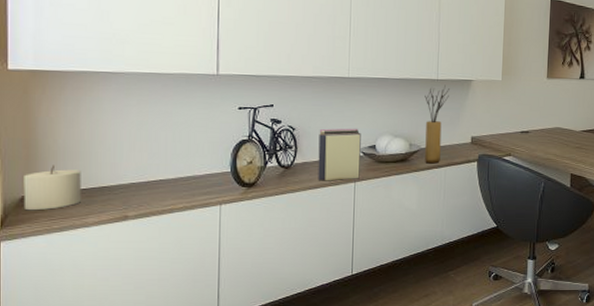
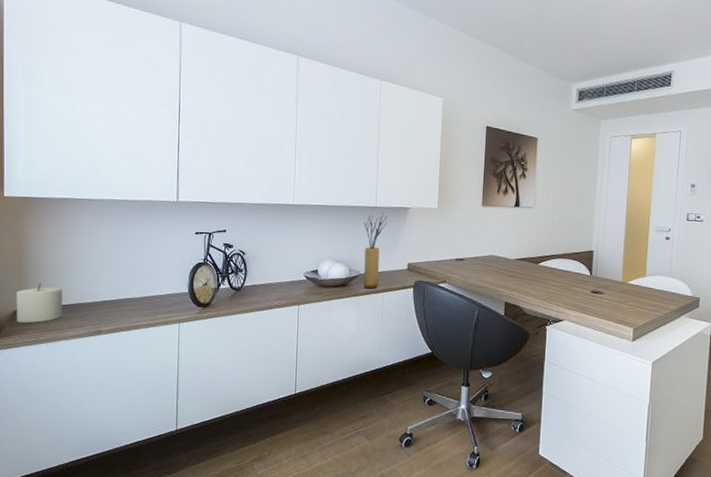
books: present [318,128,361,181] -> none [265,253,305,304]

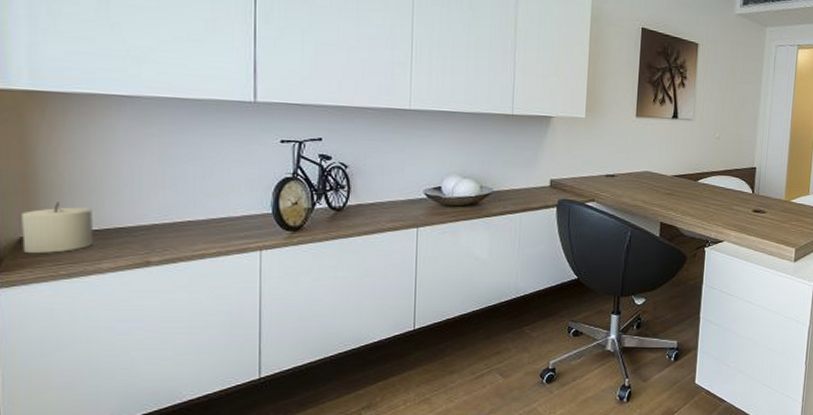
vase: present [363,212,387,289] -> none [497,121,526,209]

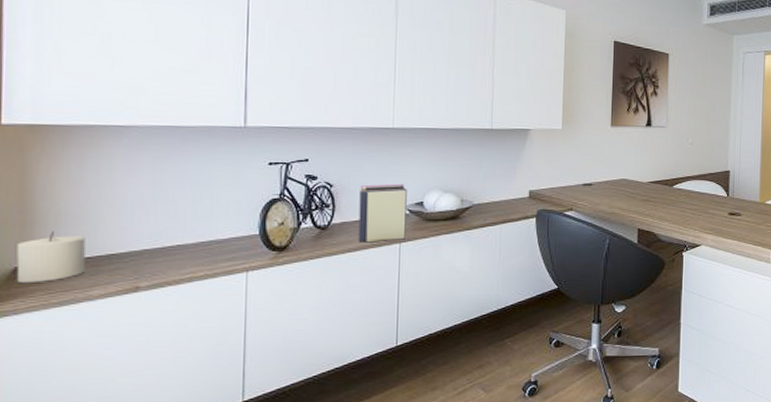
books: none [374,167,425,226] -> present [358,183,407,243]

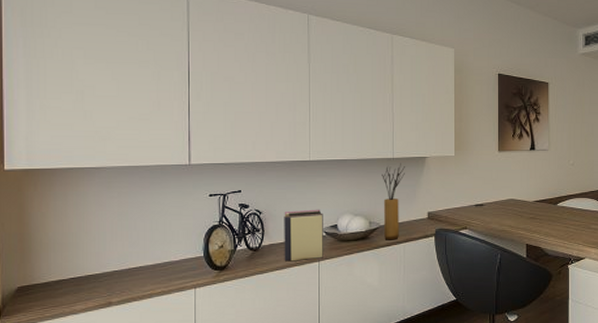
candle: present [16,231,85,284] -> none [19,257,69,301]
vase: none [477,134,505,221] -> present [382,163,405,240]

